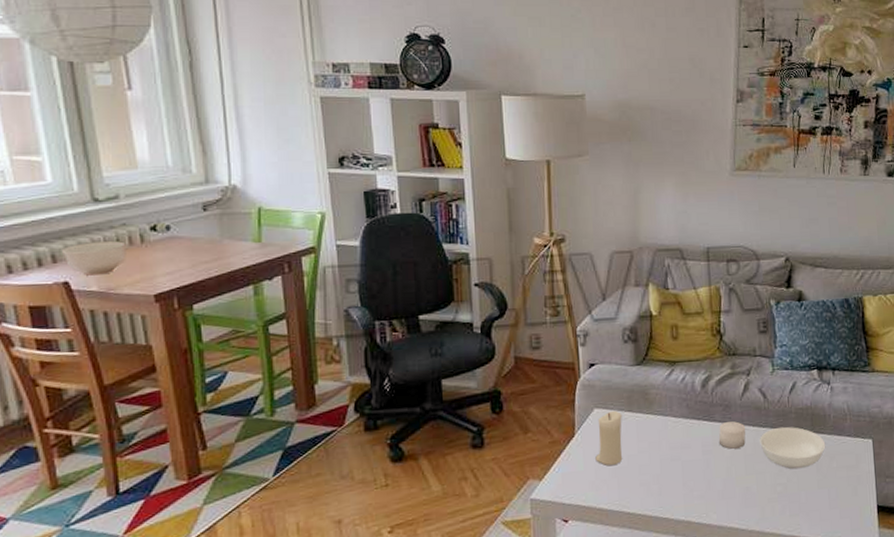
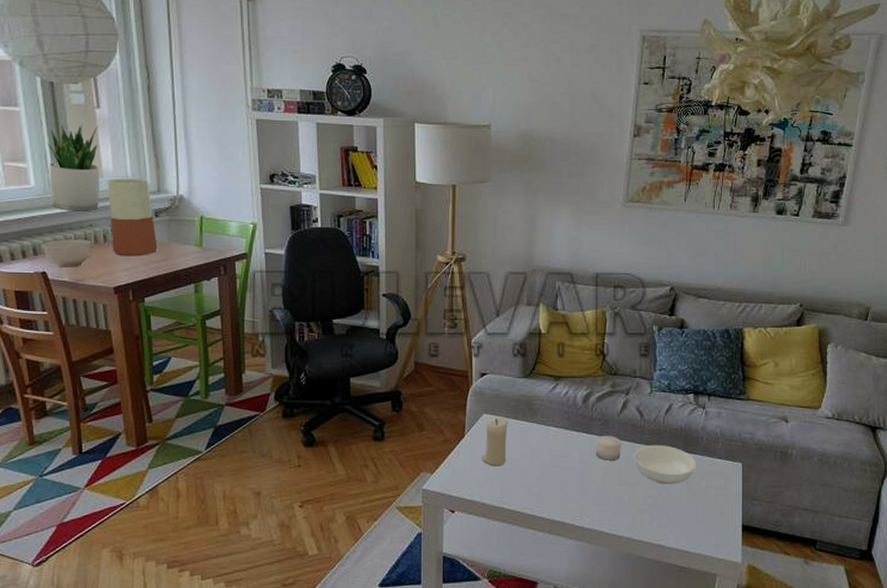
planter: none [66,108,134,209] -> present [47,123,99,211]
vase: none [143,168,208,258] -> present [107,178,158,257]

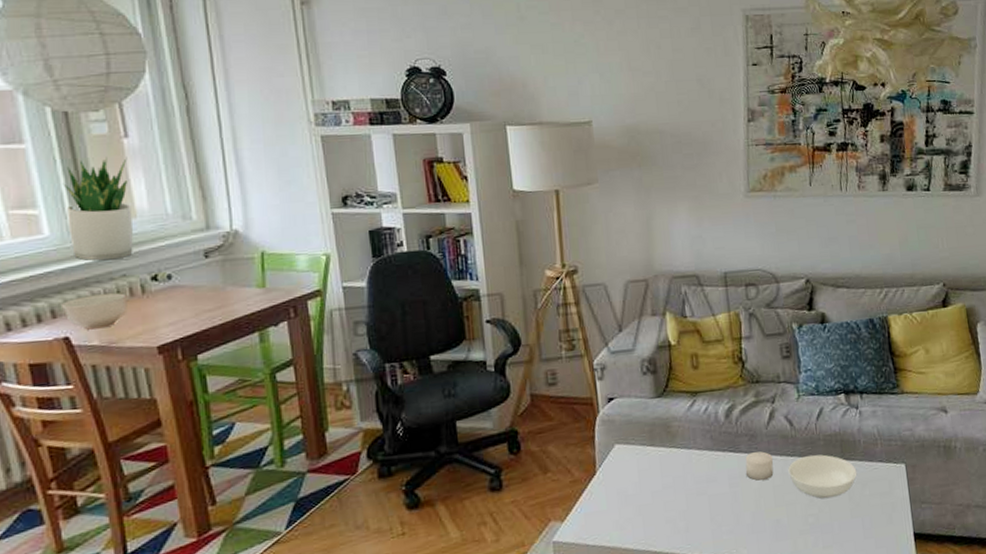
vase: present [107,178,158,257] -> none [142,215,211,308]
candle: present [482,417,508,467] -> none [618,445,646,504]

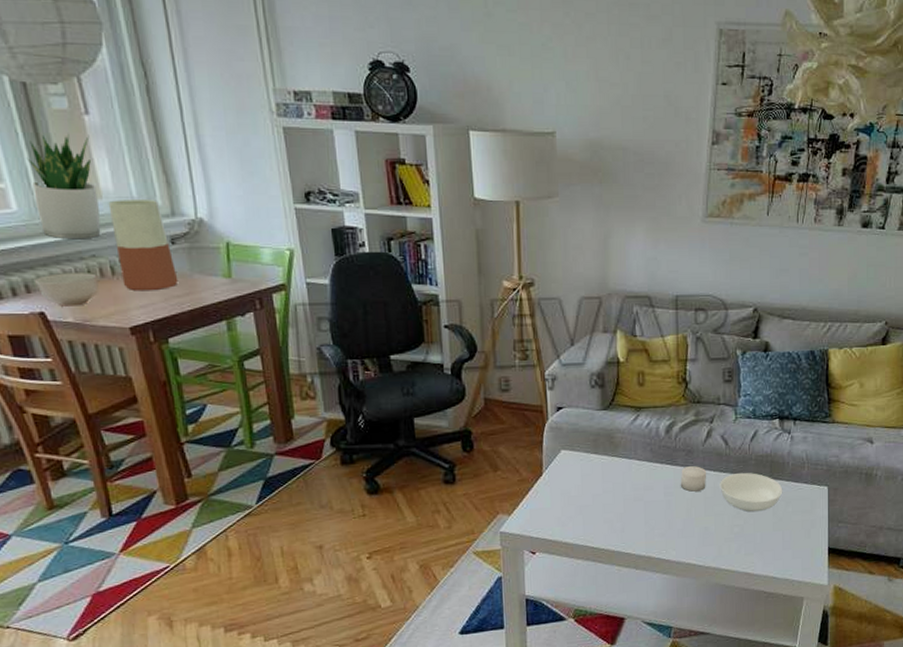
vase: none [142,215,211,308] -> present [108,200,179,291]

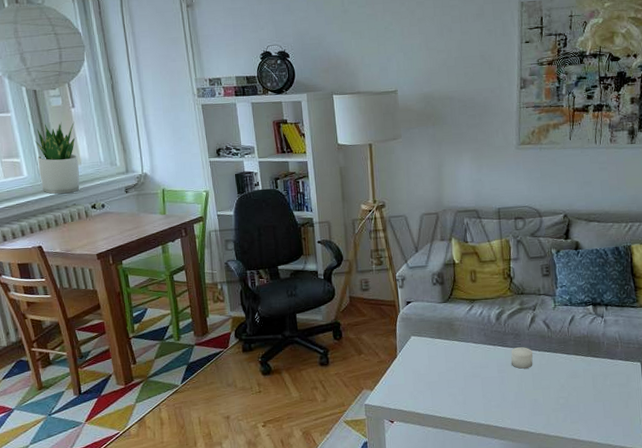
bowl: present [33,273,99,307] -> none [35,216,77,242]
vase: present [108,200,179,291] -> none [85,162,130,228]
bowl: present [720,473,783,512] -> none [545,352,601,386]

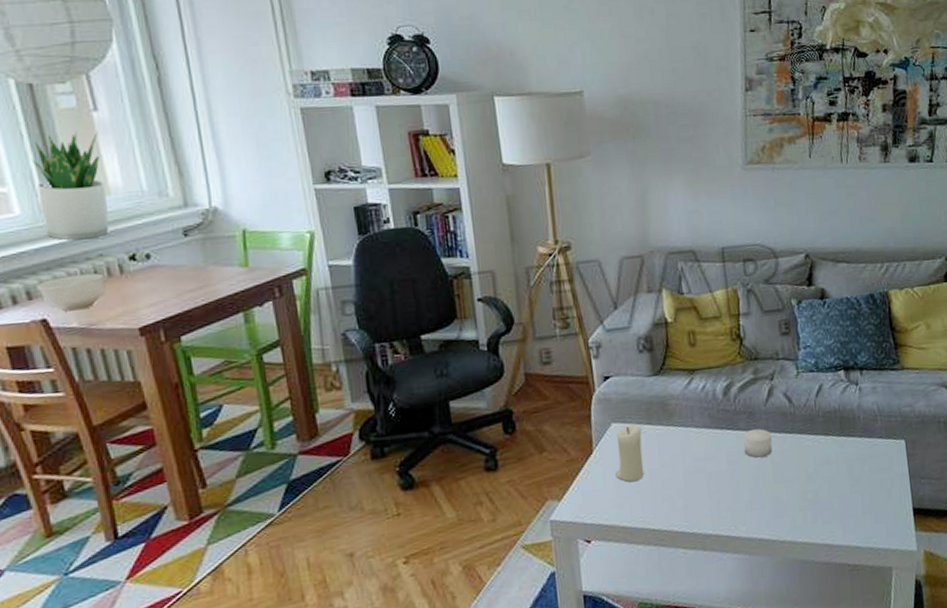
bowl: none [35,216,77,242] -> present [36,273,106,312]
candle: none [413,337,434,381] -> present [616,424,644,482]

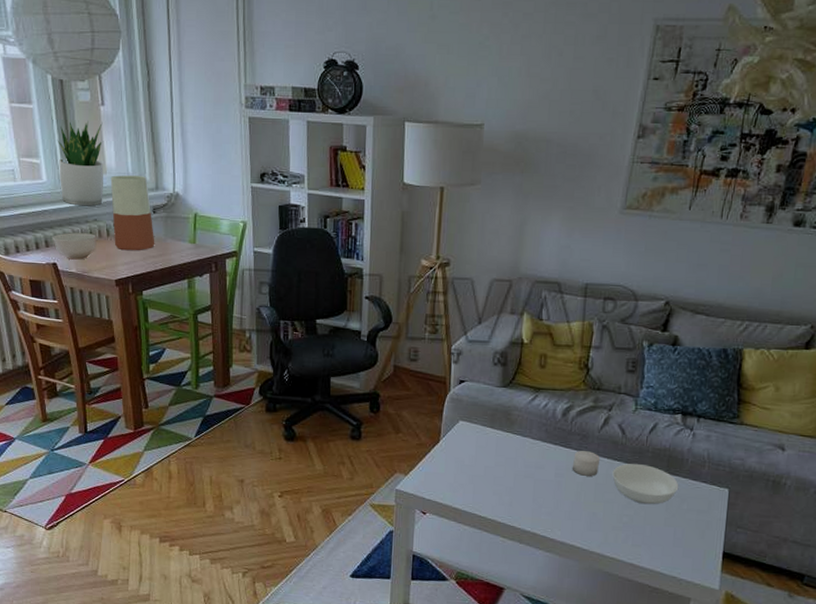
vase: none [117,192,192,289] -> present [110,175,155,251]
candle: present [616,424,644,482] -> none [456,424,484,473]
bowl: none [787,431,857,475] -> present [612,463,679,505]

